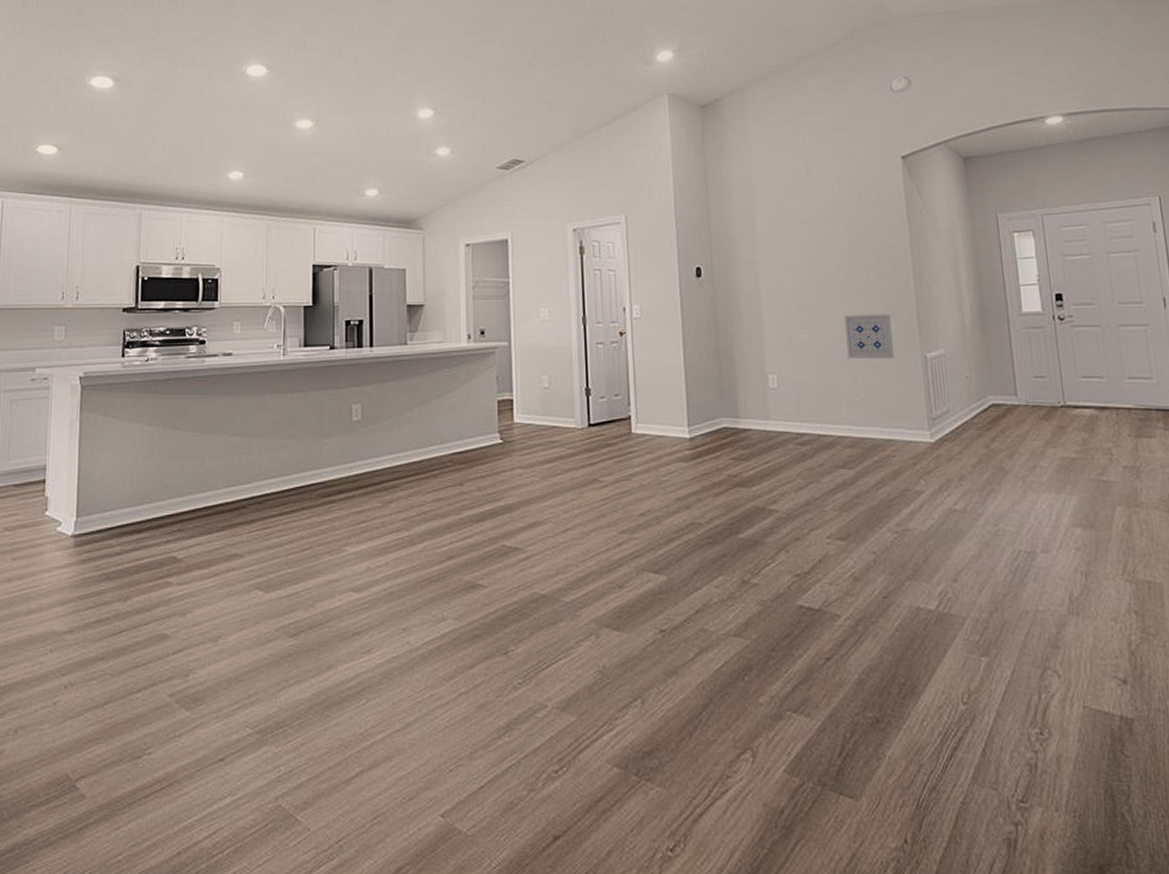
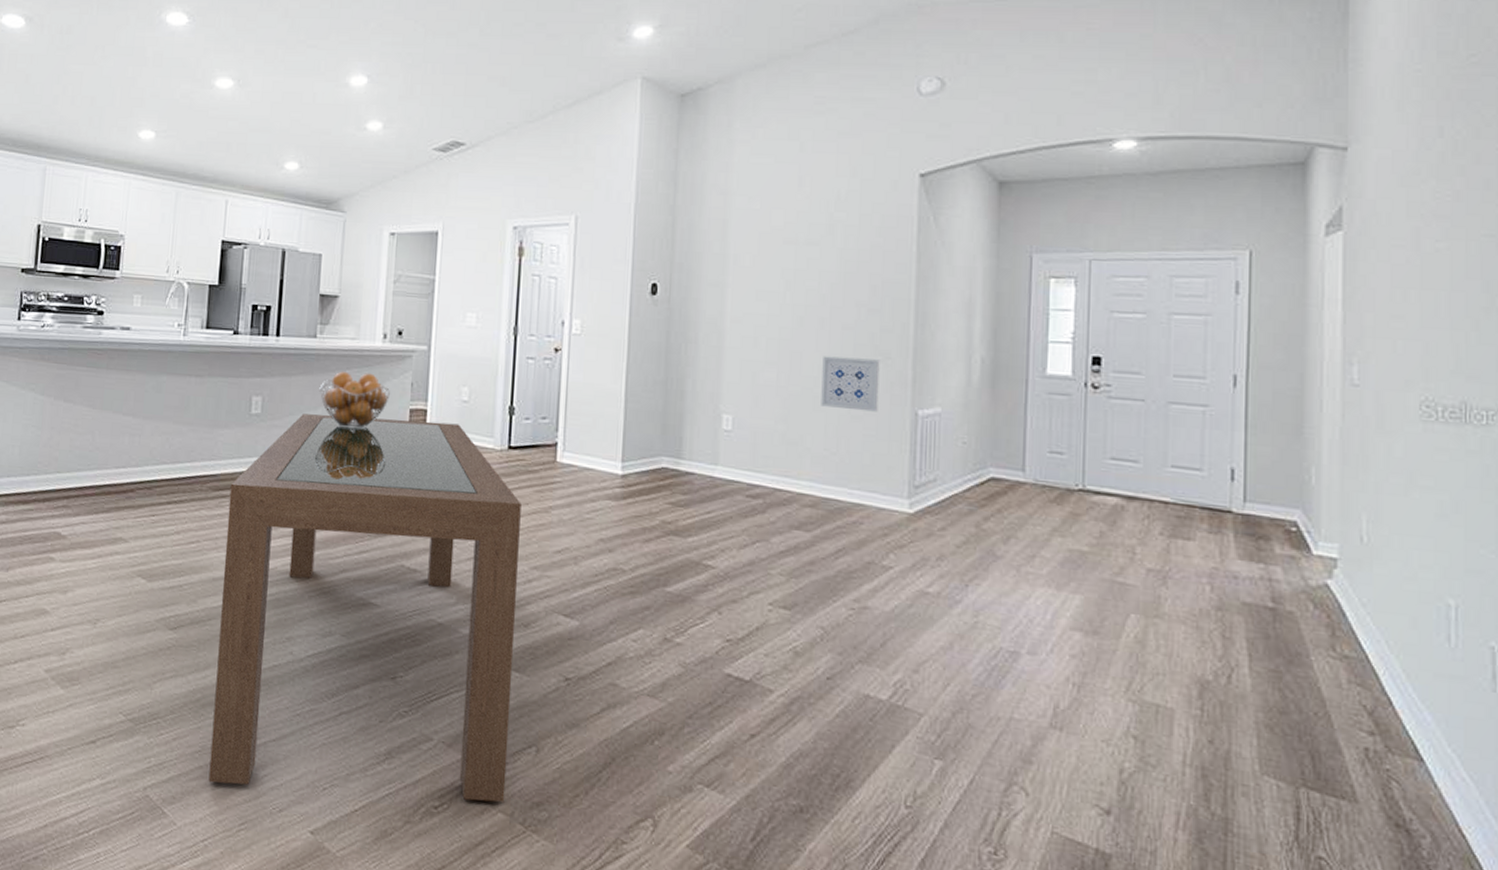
dining table: none [338,409,618,782] -> present [208,414,521,802]
fruit basket: none [413,372,479,425] -> present [319,371,391,429]

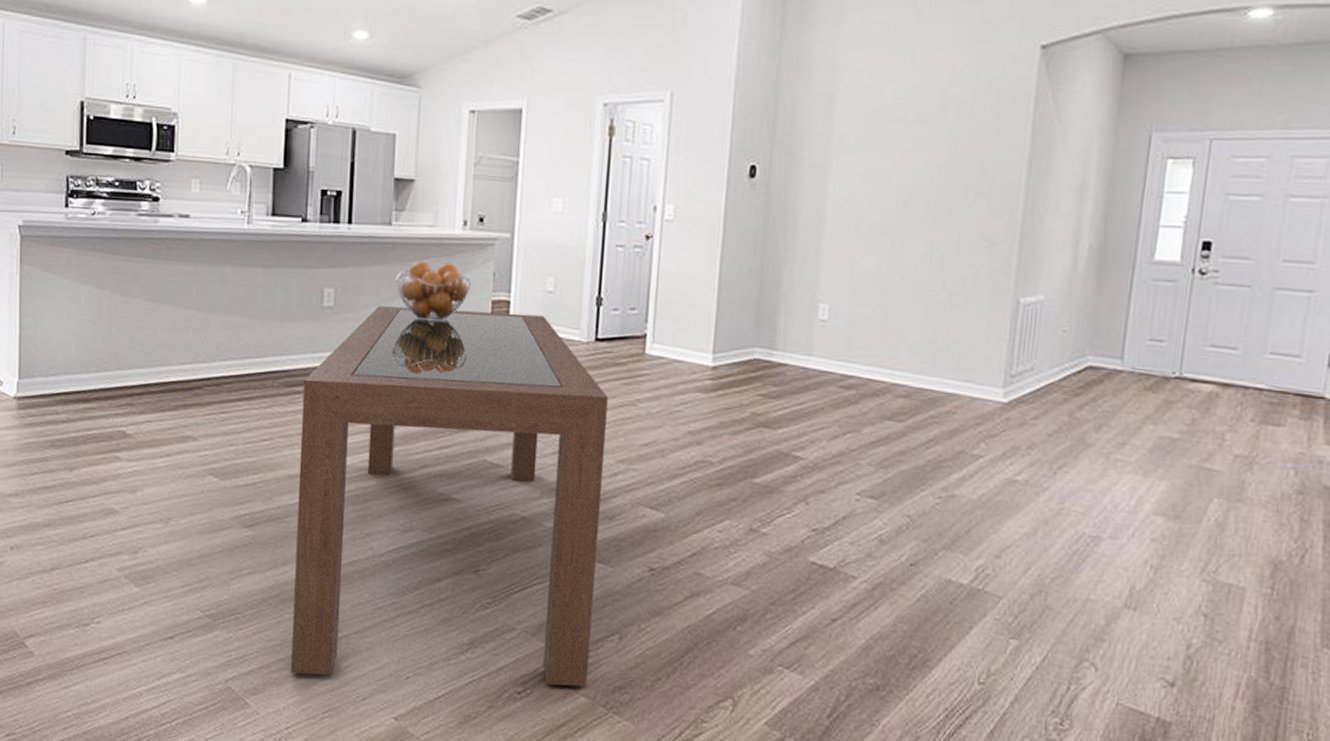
wall art: present [821,356,880,412] -> none [921,242,985,300]

